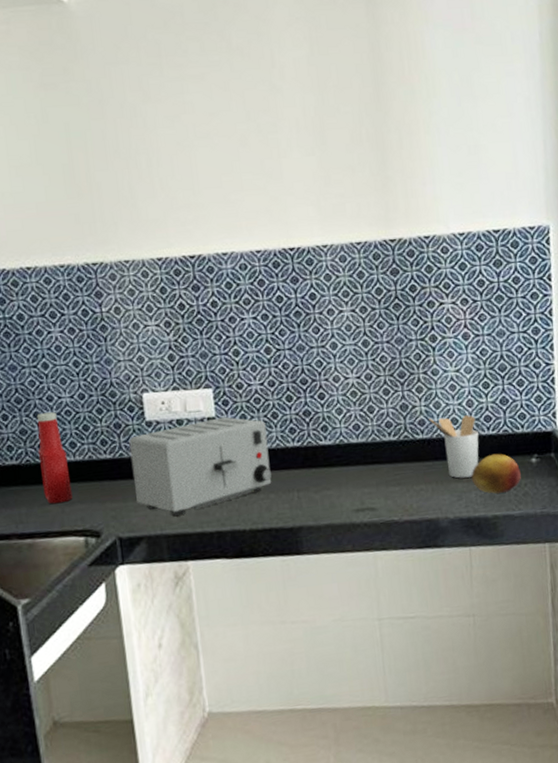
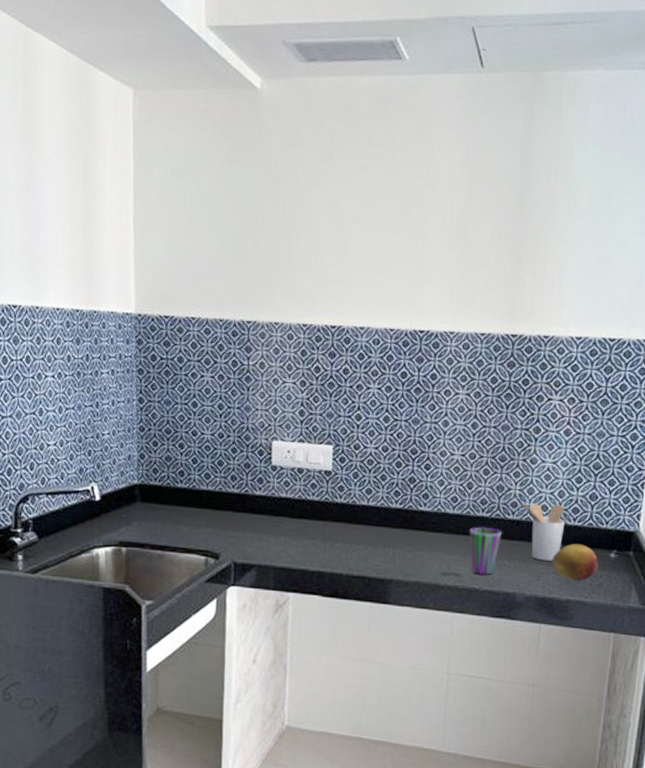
ketchup bottle: present [36,412,73,504] -> none [177,445,201,524]
toaster: present [129,417,272,516] -> none [253,472,374,552]
cup: none [378,451,414,506] -> present [469,527,502,576]

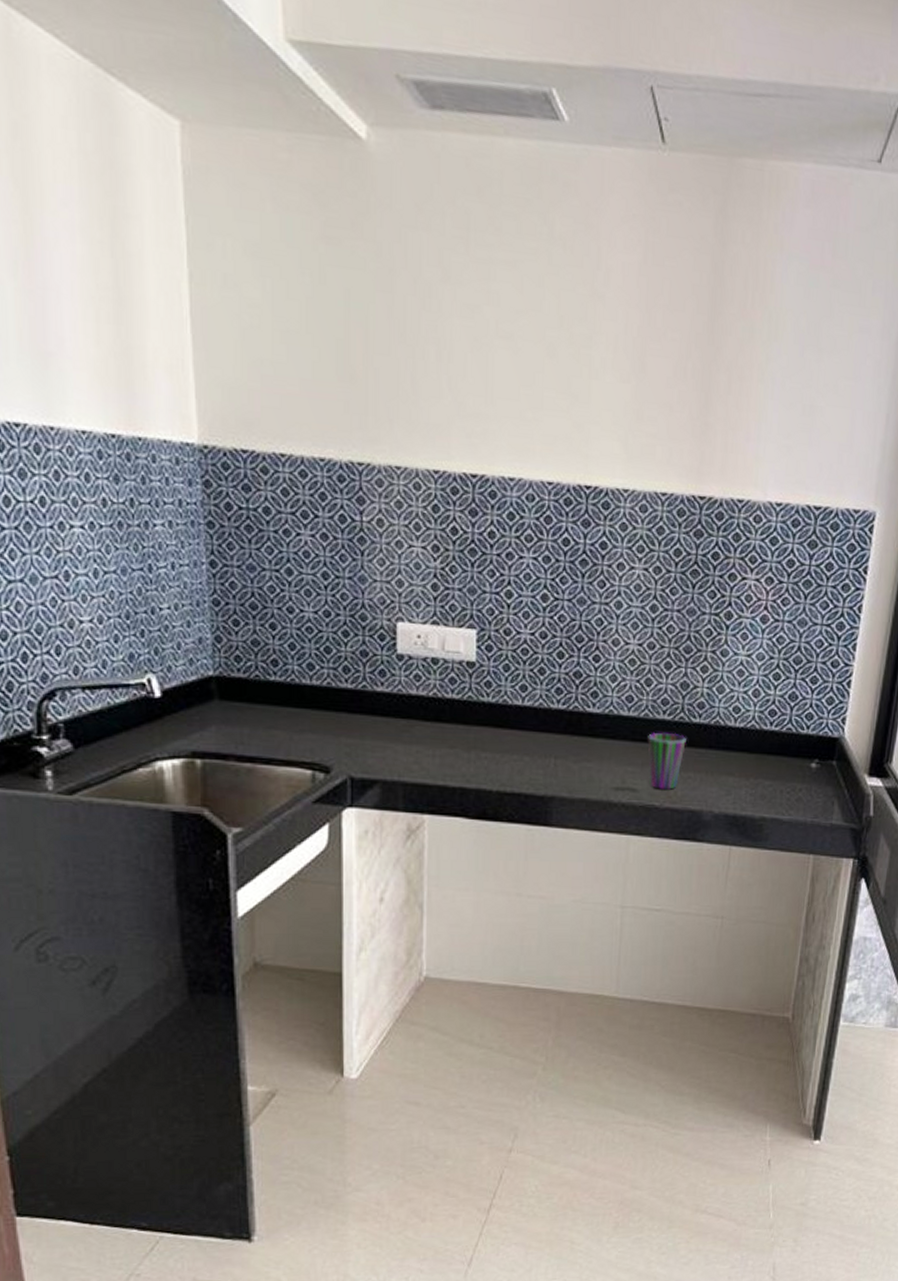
utensil holder: present [521,502,565,561] -> none [709,702,760,773]
fruit: present [551,543,598,580] -> none [744,751,798,795]

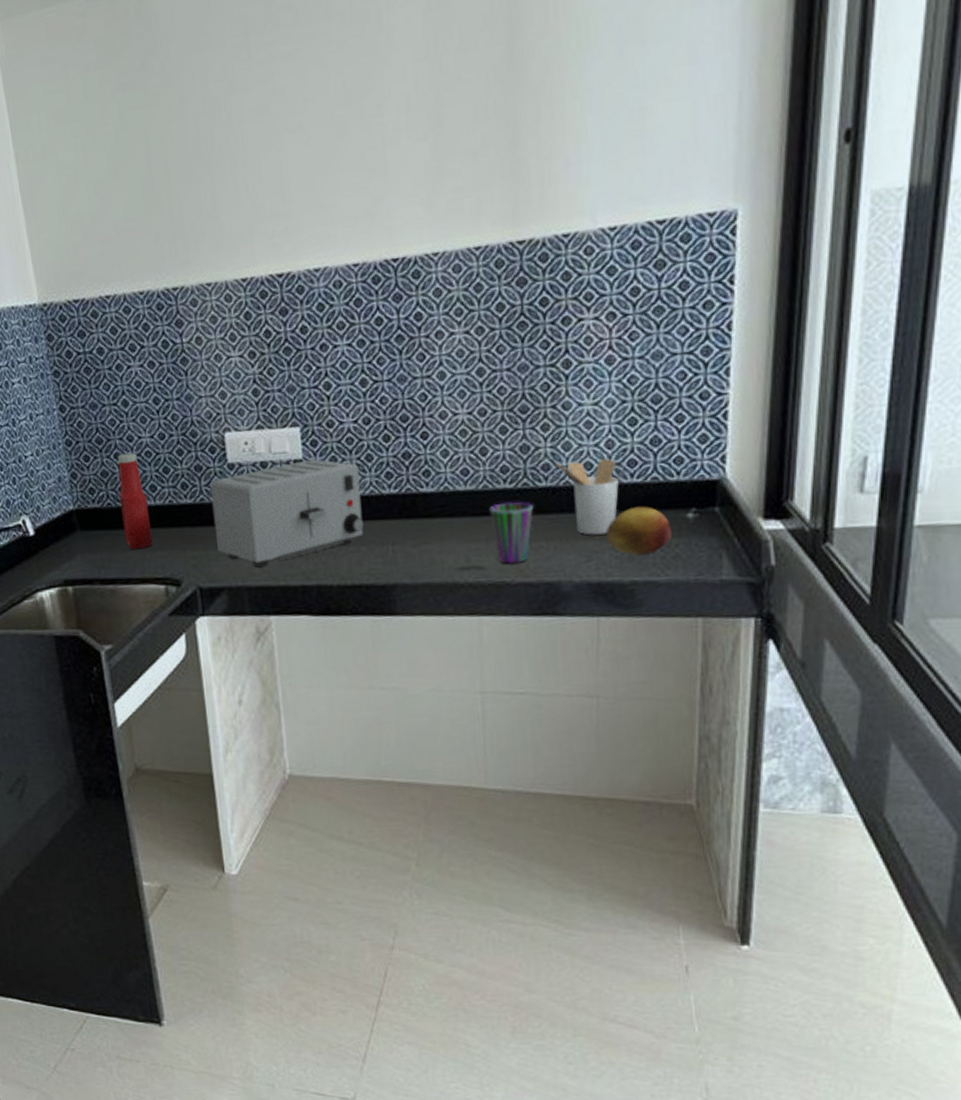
ketchup bottle: none [270,625,304,729] -> present [117,453,153,550]
toaster: none [374,663,530,764] -> present [210,459,364,568]
utensil holder: none [709,702,760,773] -> present [555,458,619,535]
fruit: none [744,751,798,795] -> present [605,506,671,555]

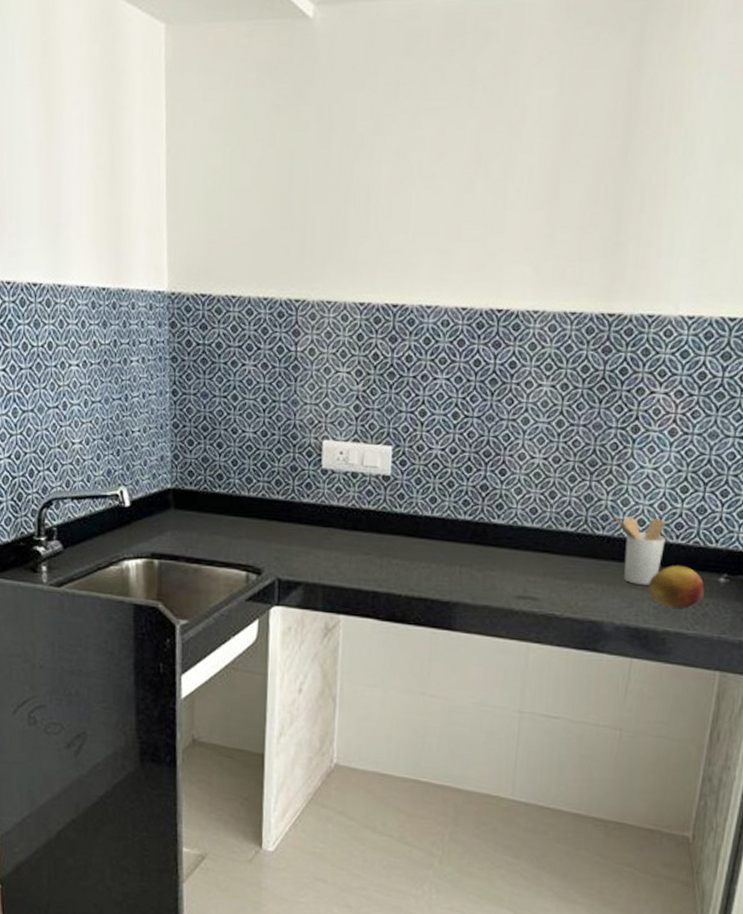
ketchup bottle: present [117,453,153,550] -> none [215,444,242,535]
toaster: present [210,459,364,568] -> none [300,477,440,569]
cup: present [489,501,534,565] -> none [550,543,589,601]

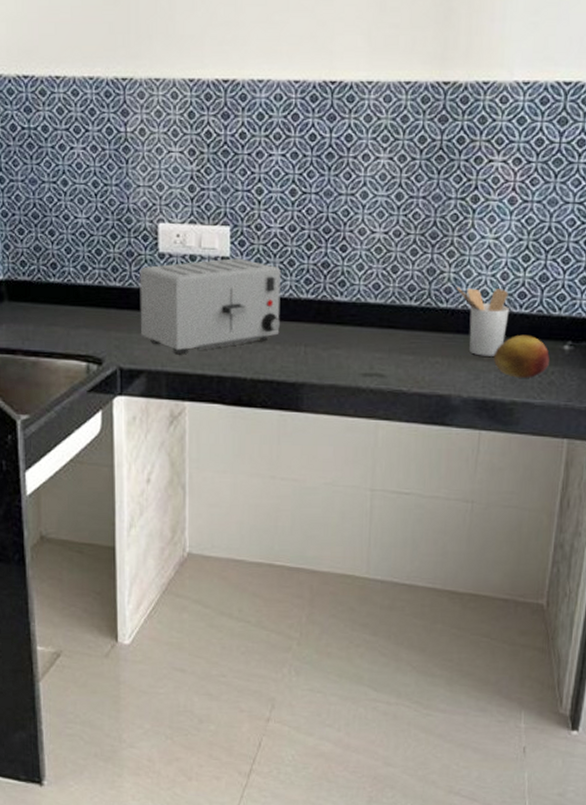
toaster: none [300,477,440,569] -> present [140,258,281,355]

